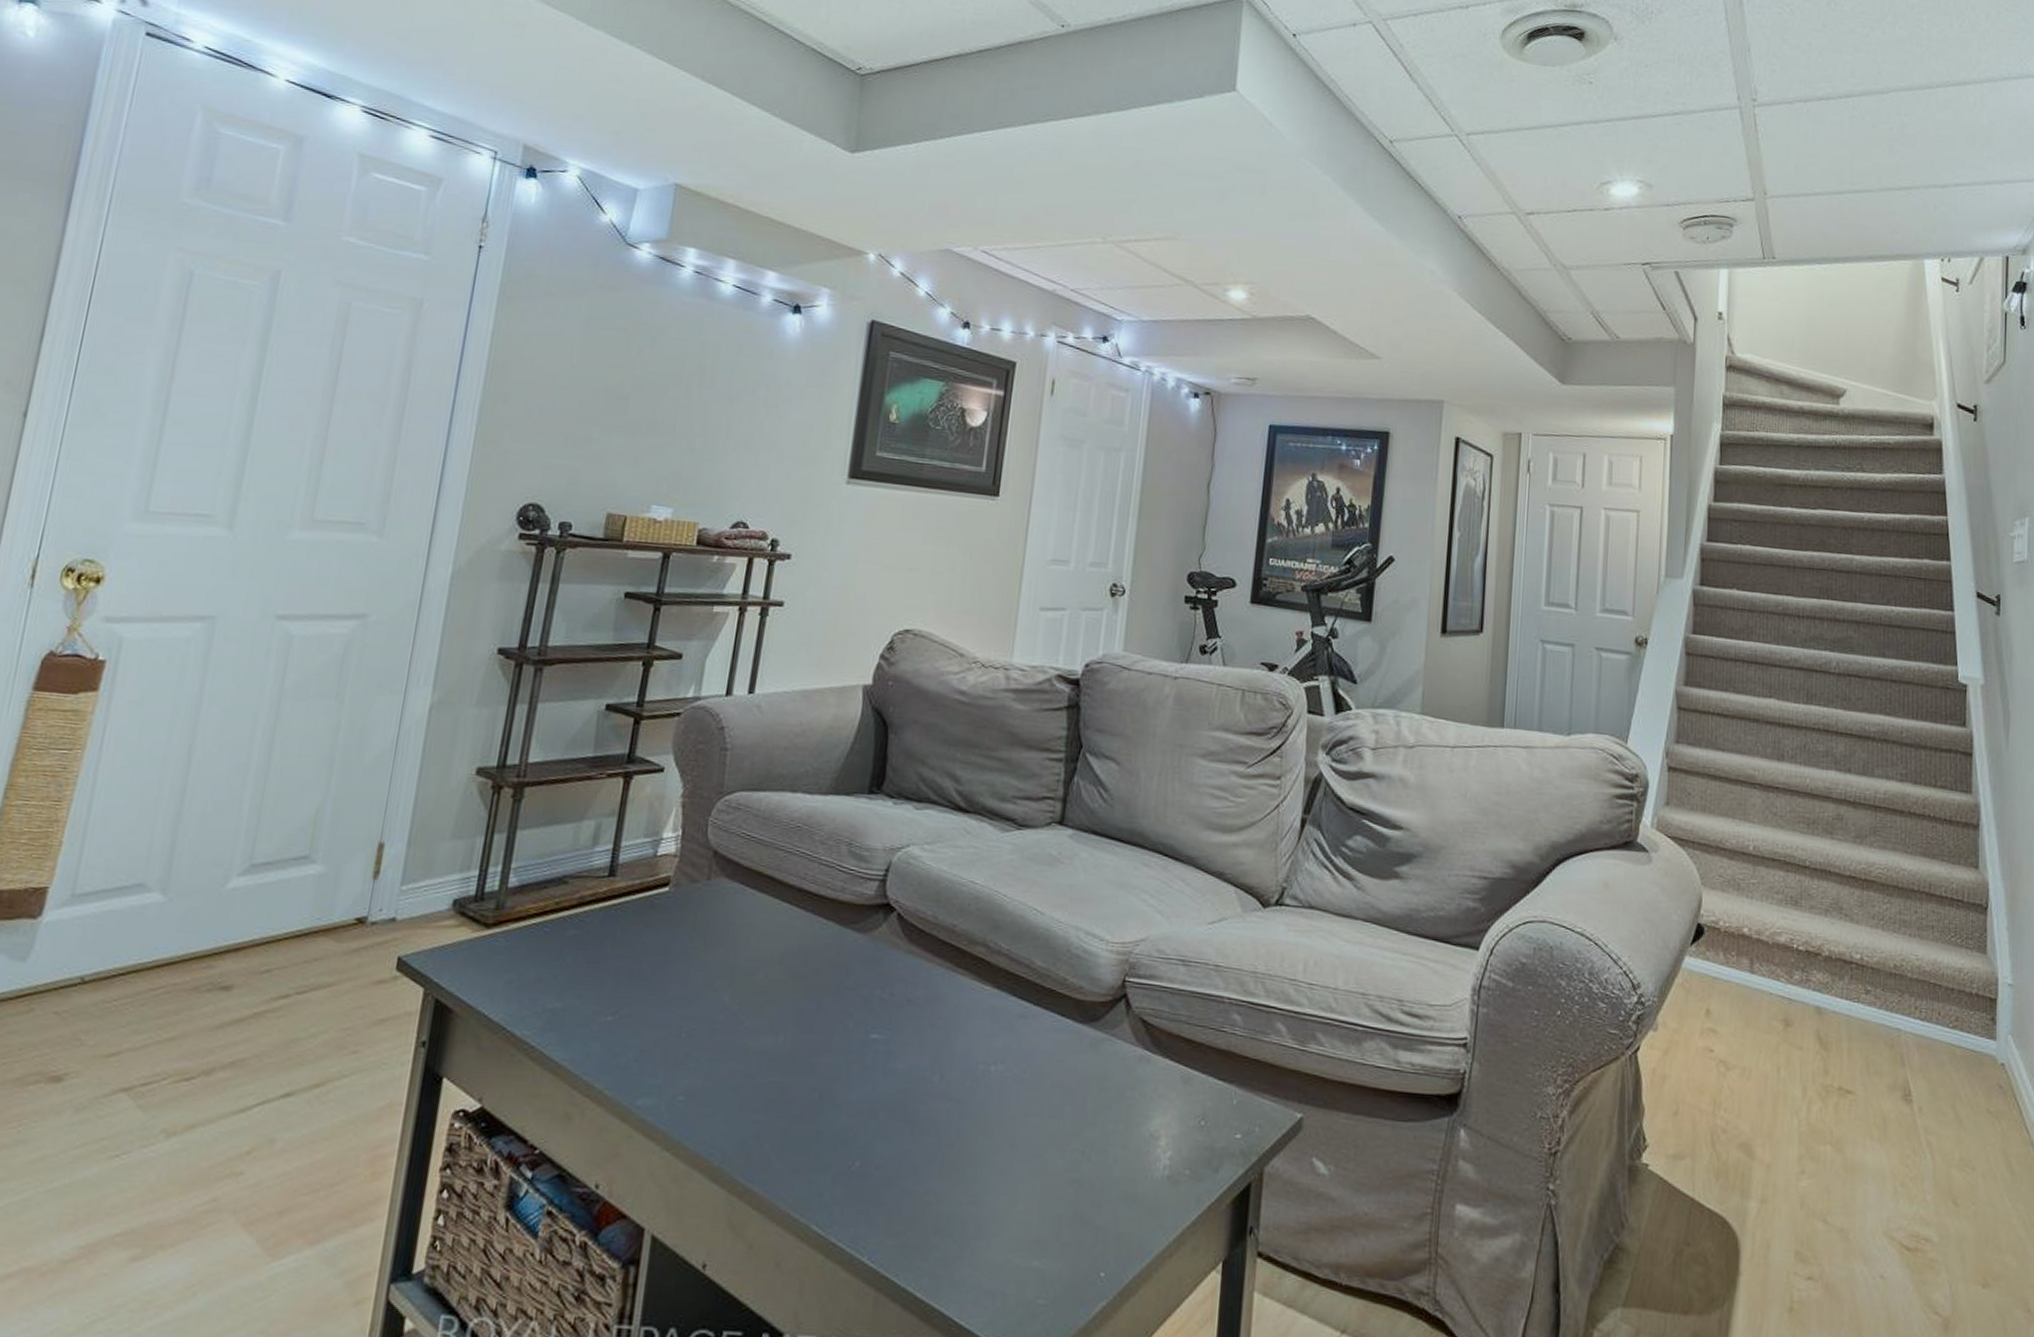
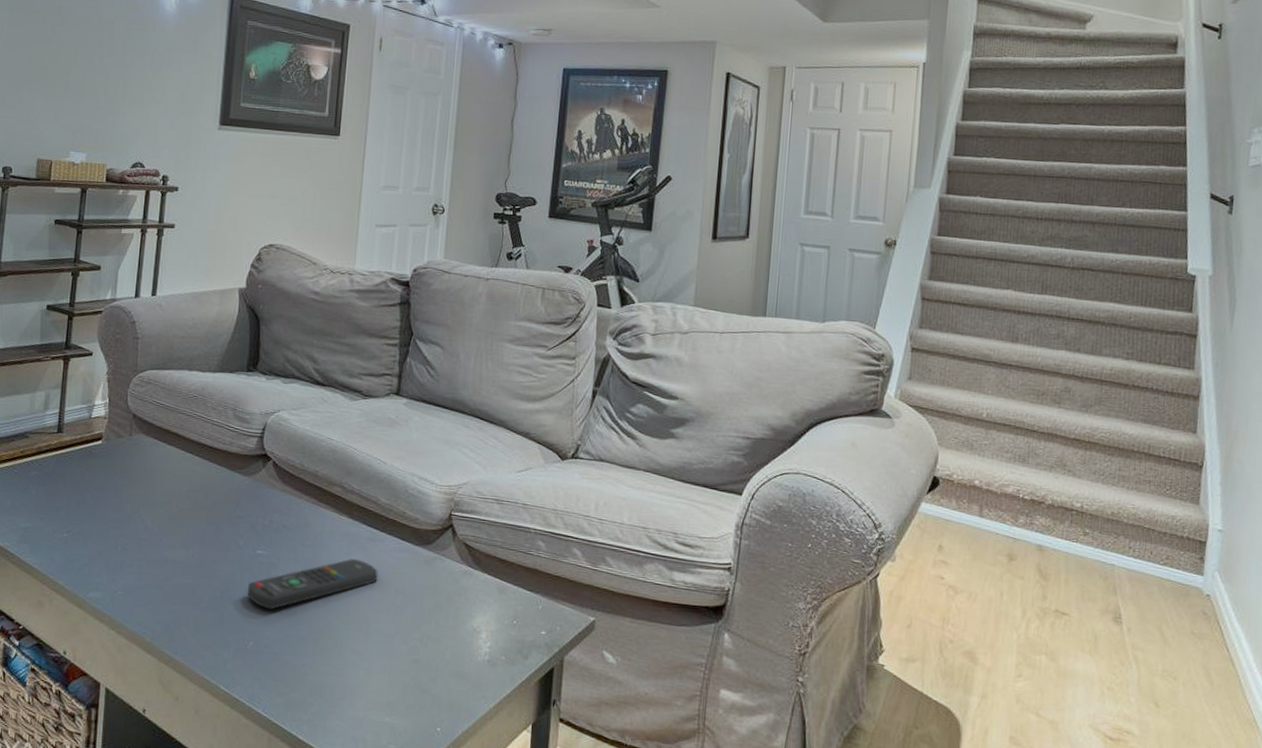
remote control: none [855,1043,1029,1116] -> present [247,559,378,610]

